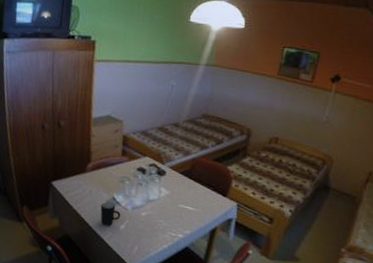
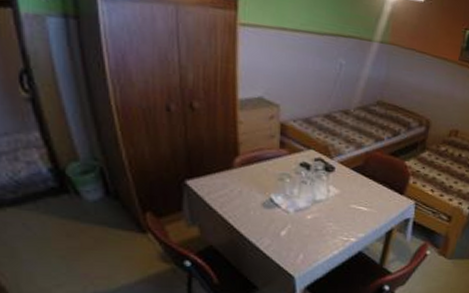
mug: present [100,202,121,226] -> none [254,204,281,233]

